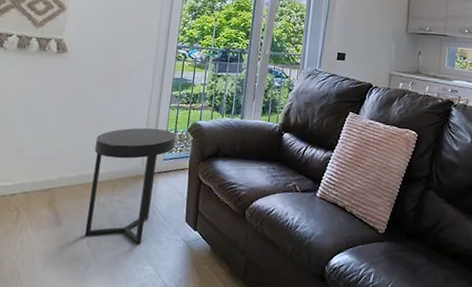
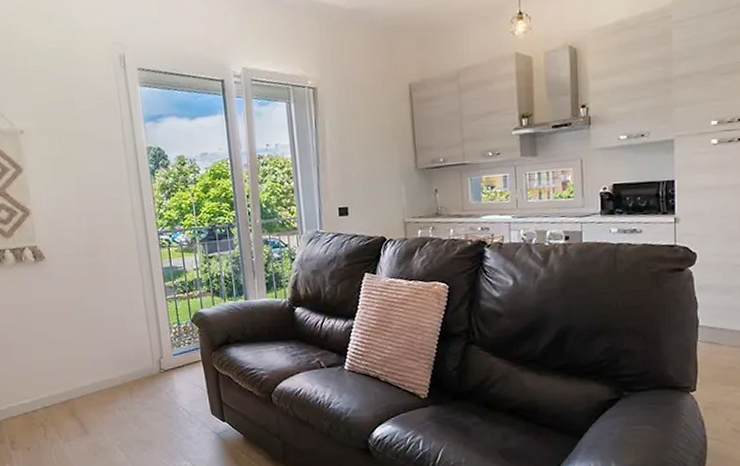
side table: present [84,128,176,245] -> none [99,324,182,443]

